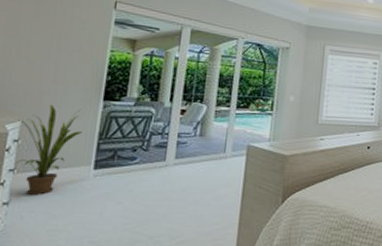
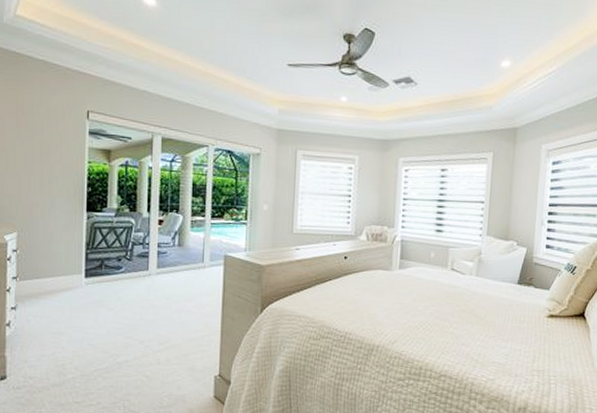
house plant: present [16,104,83,195] -> none [14,216,72,301]

